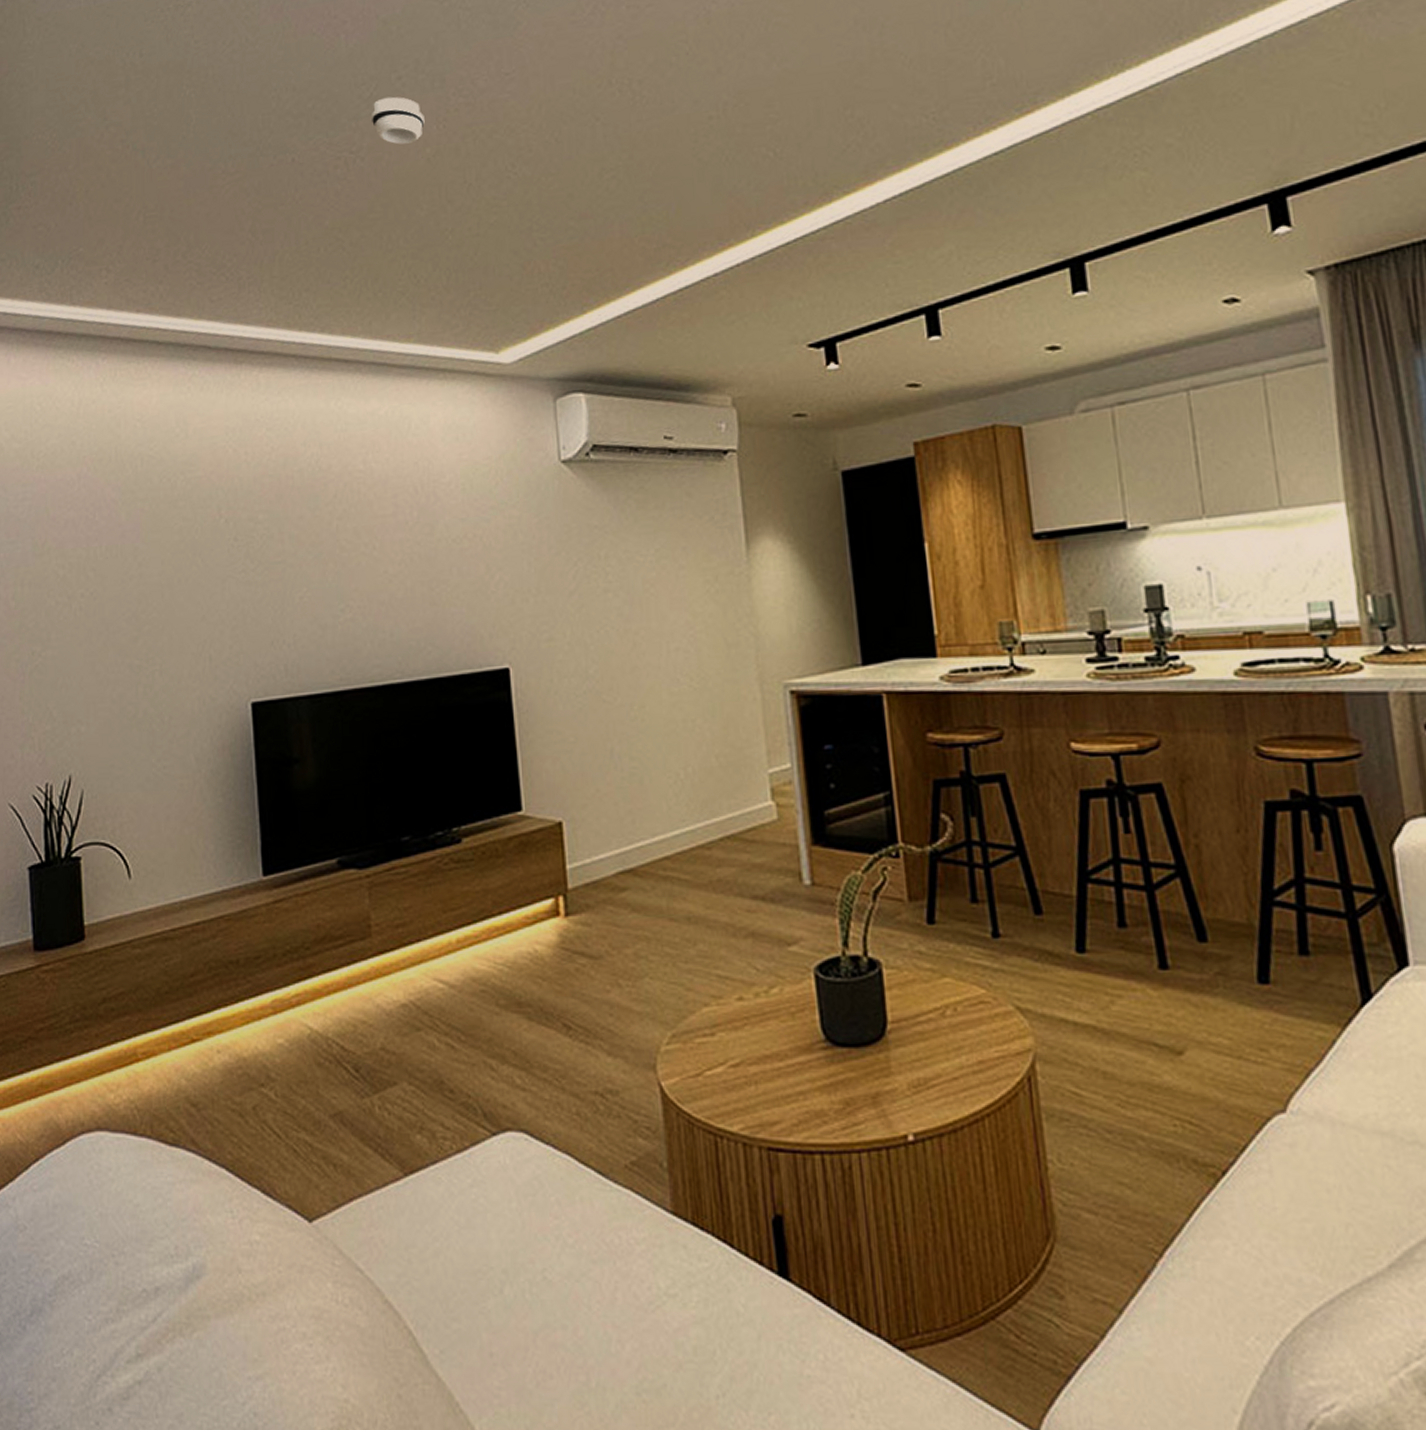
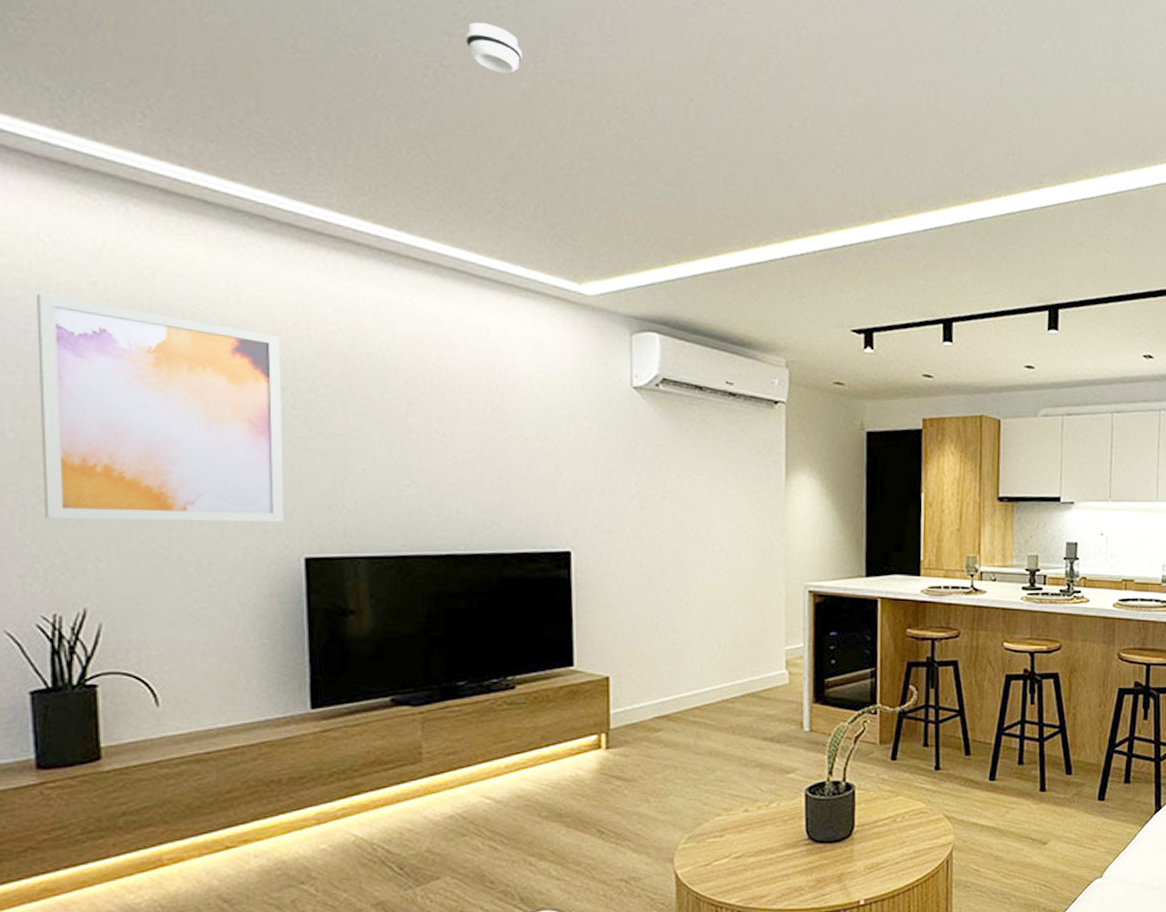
wall art: none [31,460,232,684] -> present [37,293,285,523]

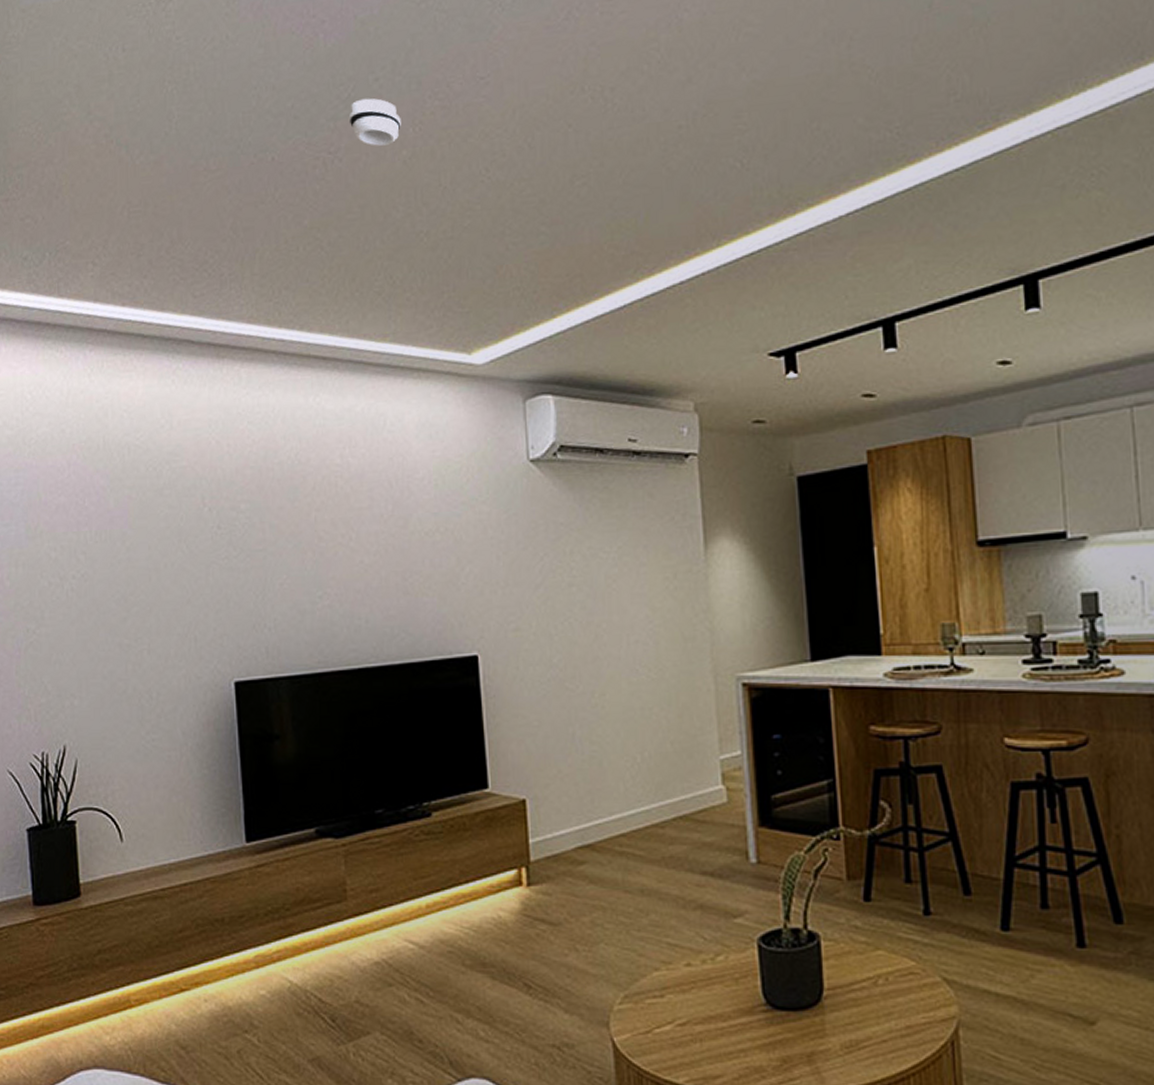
wall art: present [37,293,285,523] -> none [23,447,216,659]

